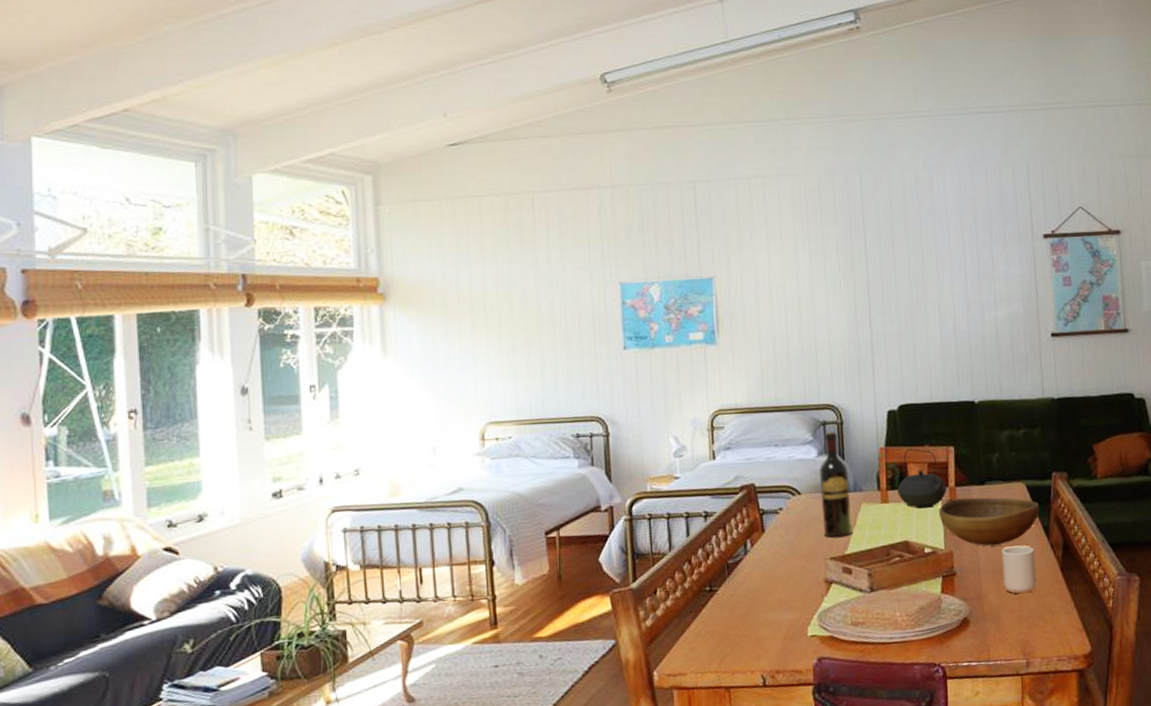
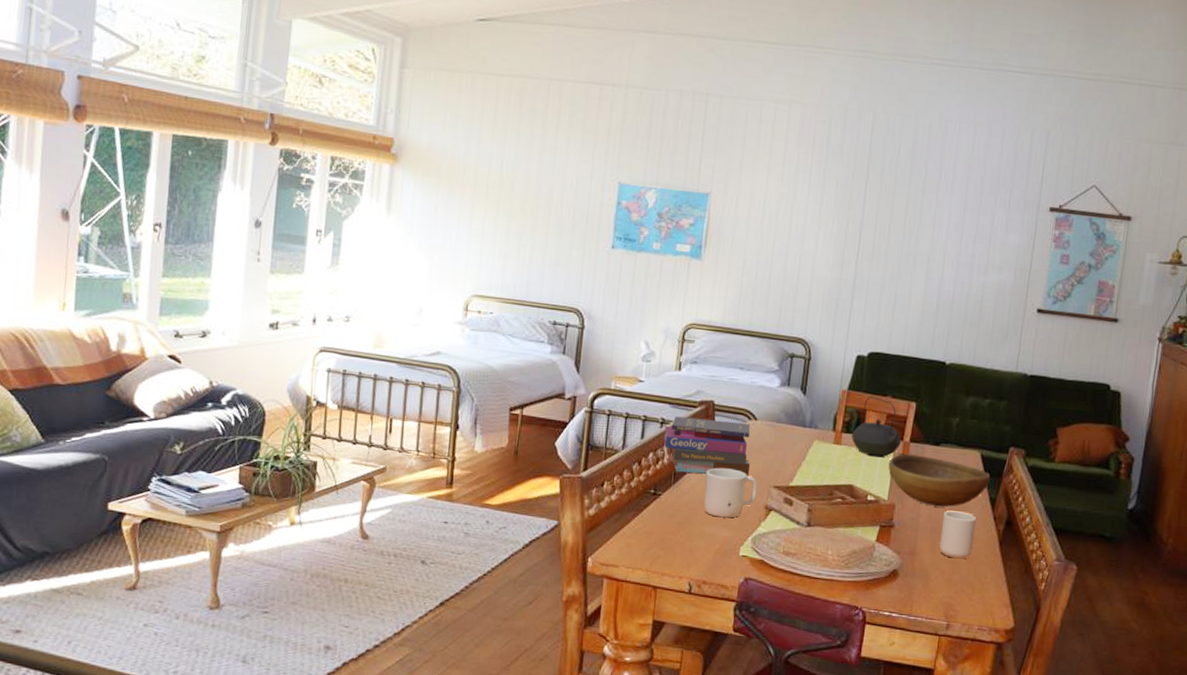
books: none [709,500,803,564] -> present [664,416,751,476]
mug: none [758,548,815,602] -> present [703,467,758,518]
wine bottle: present [819,432,853,539] -> none [772,365,807,470]

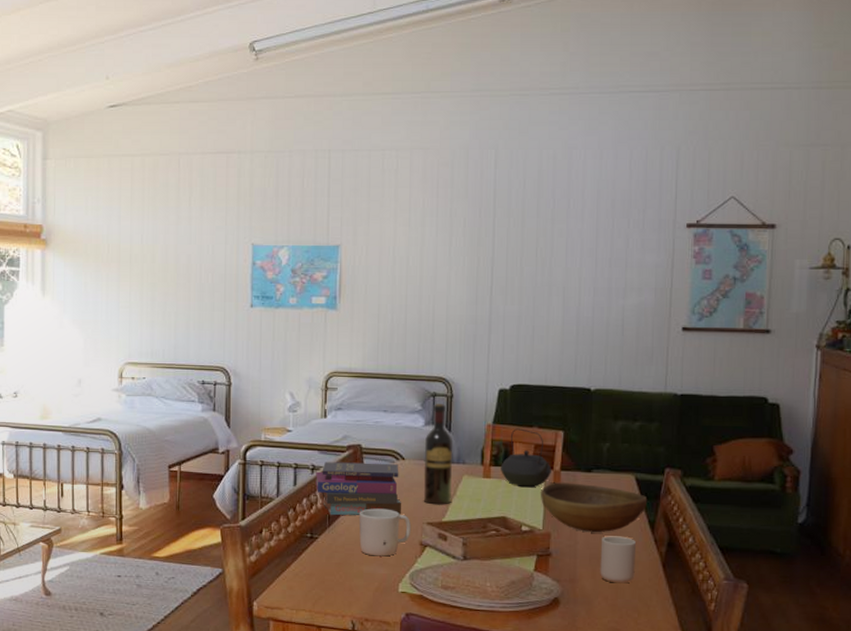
wine bottle: none [772,365,807,470] -> present [423,404,452,506]

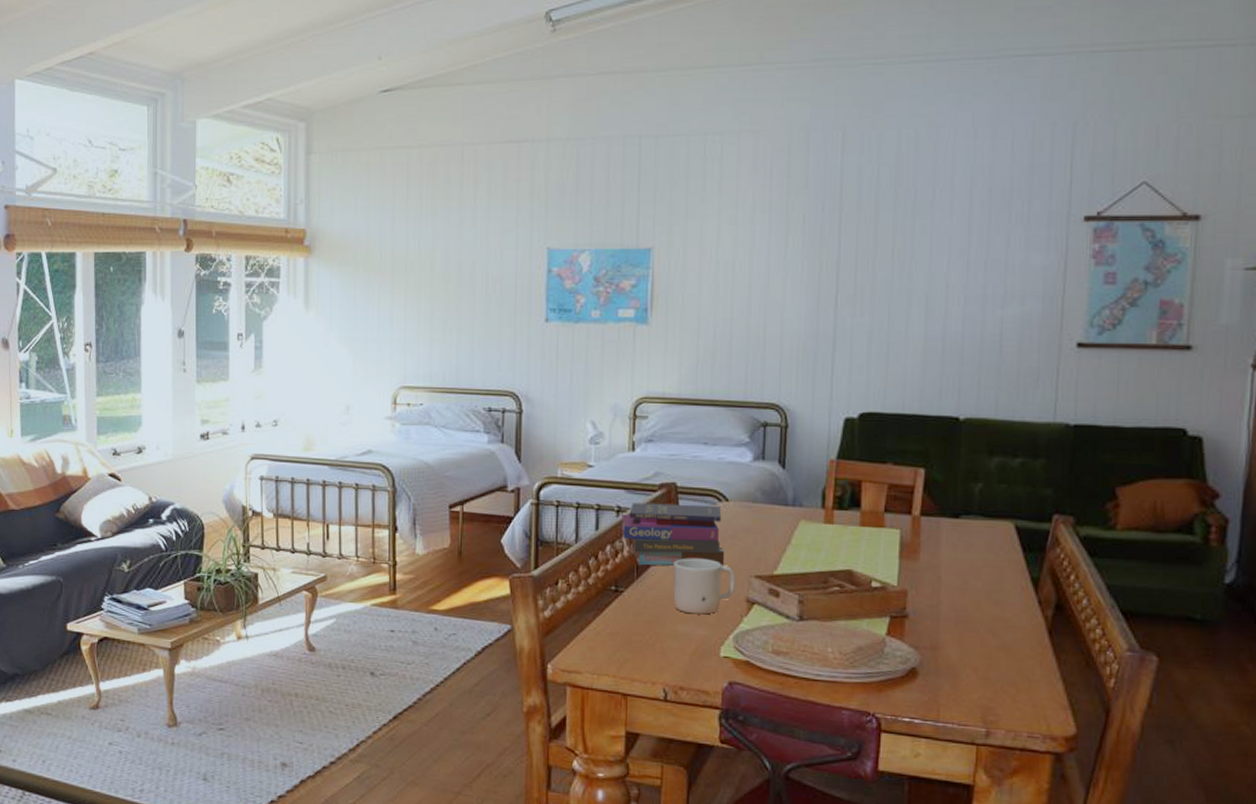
wine bottle: present [423,404,452,506] -> none [750,435,787,557]
teapot: present [501,428,551,488] -> none [846,465,909,536]
bowl: present [540,482,648,532] -> none [894,530,1030,591]
cup: present [600,536,637,584] -> none [969,595,1016,653]

